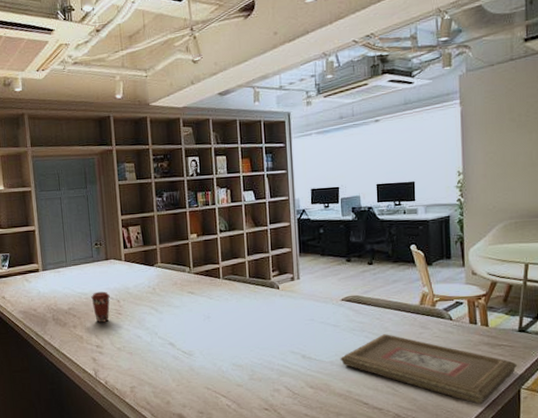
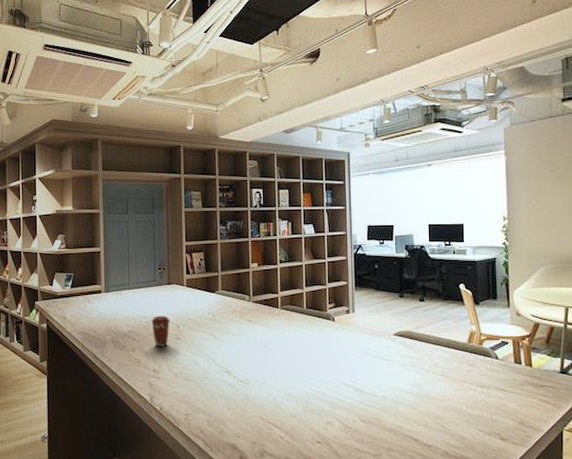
picture frame: present [340,334,517,405] -> none [392,370,559,445]

